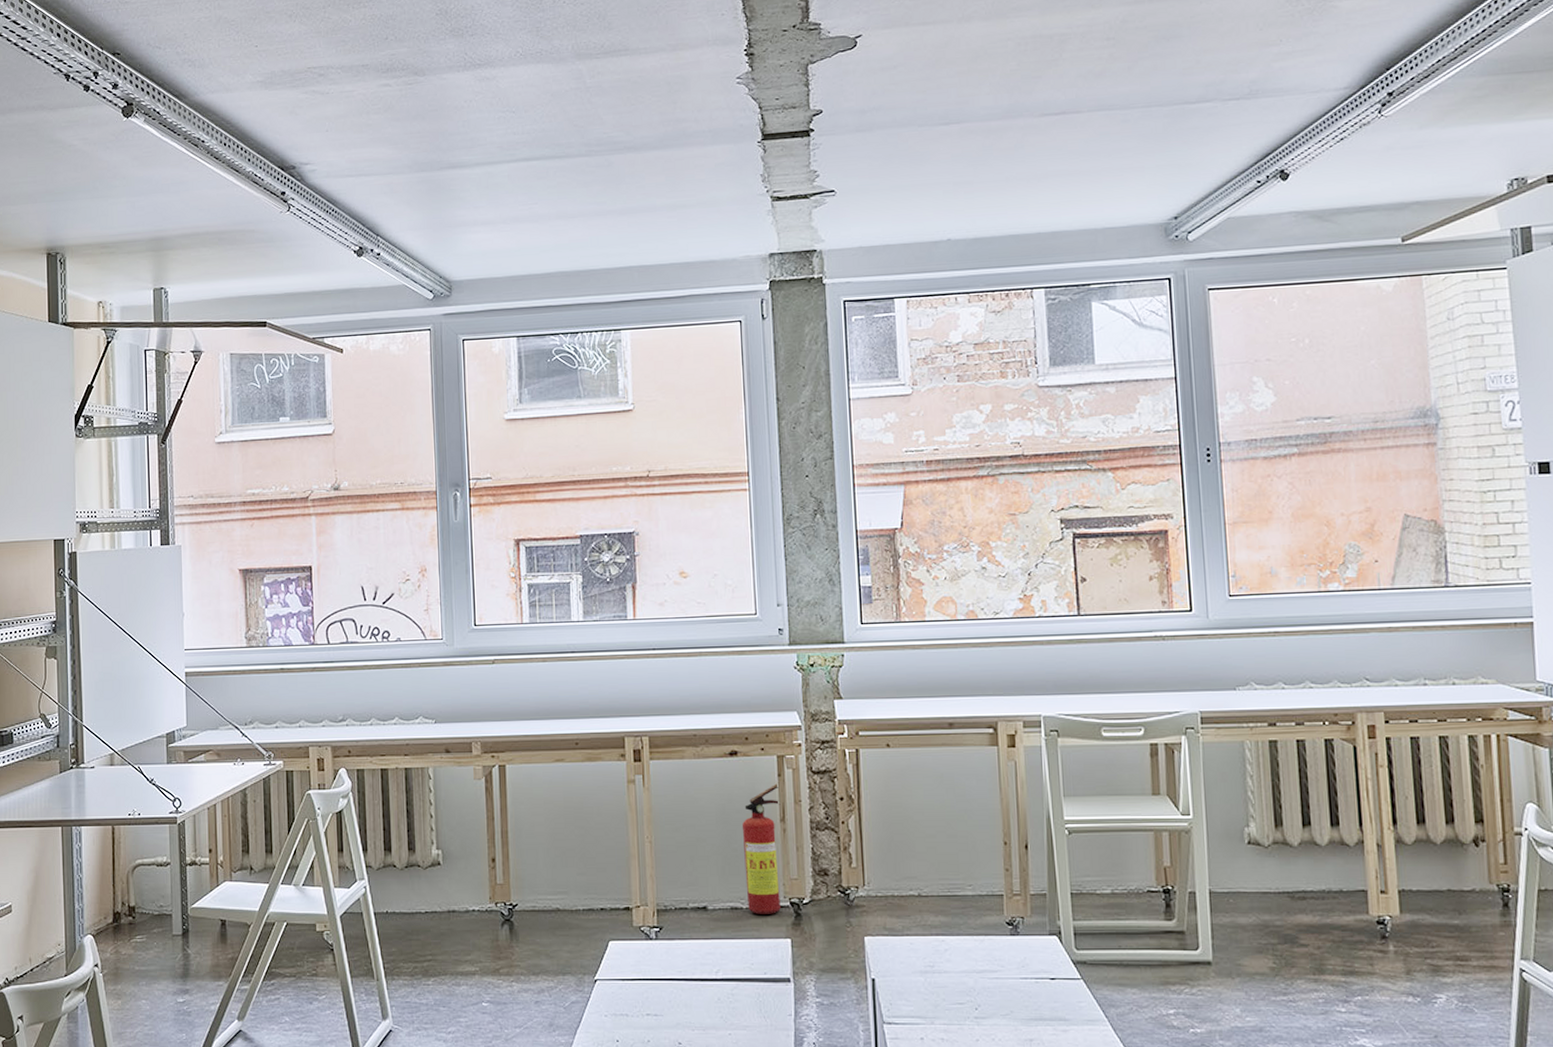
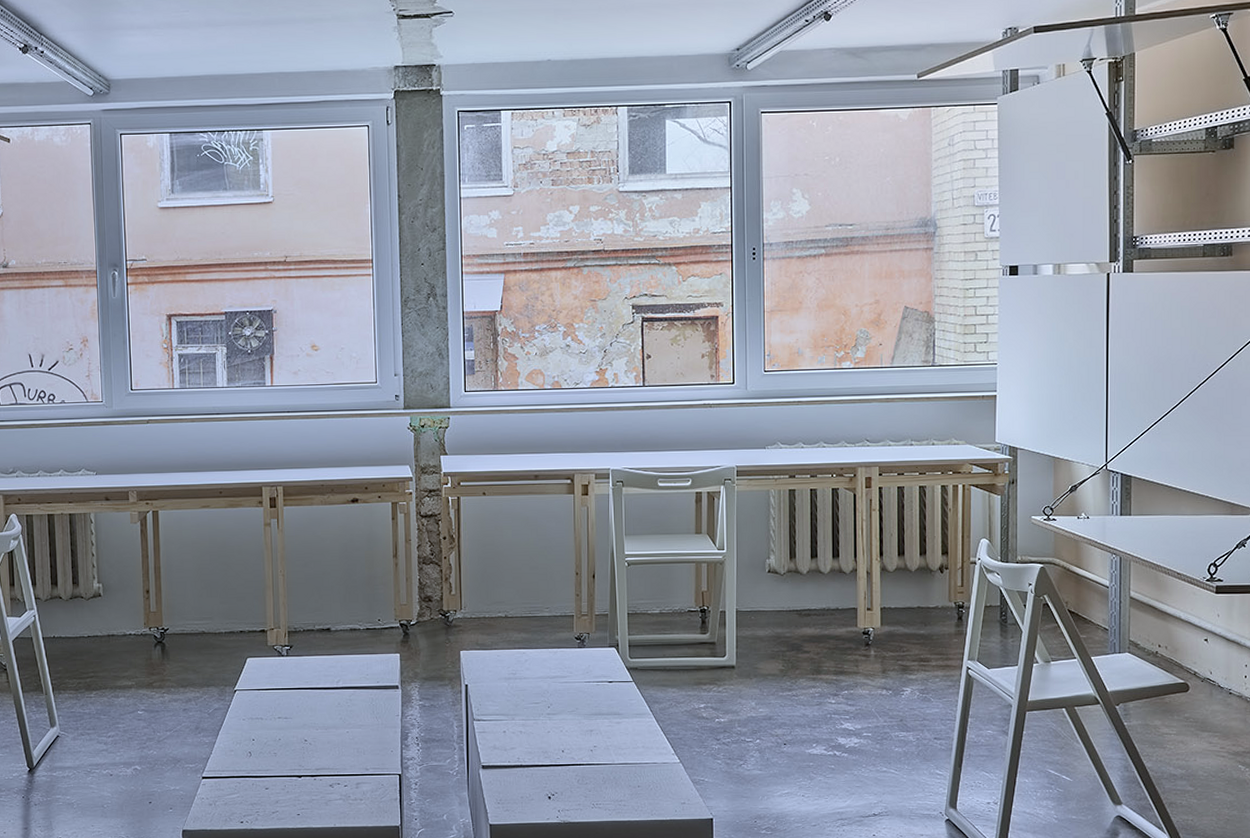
fire extinguisher: present [741,782,781,914] -> none [361,524,394,634]

